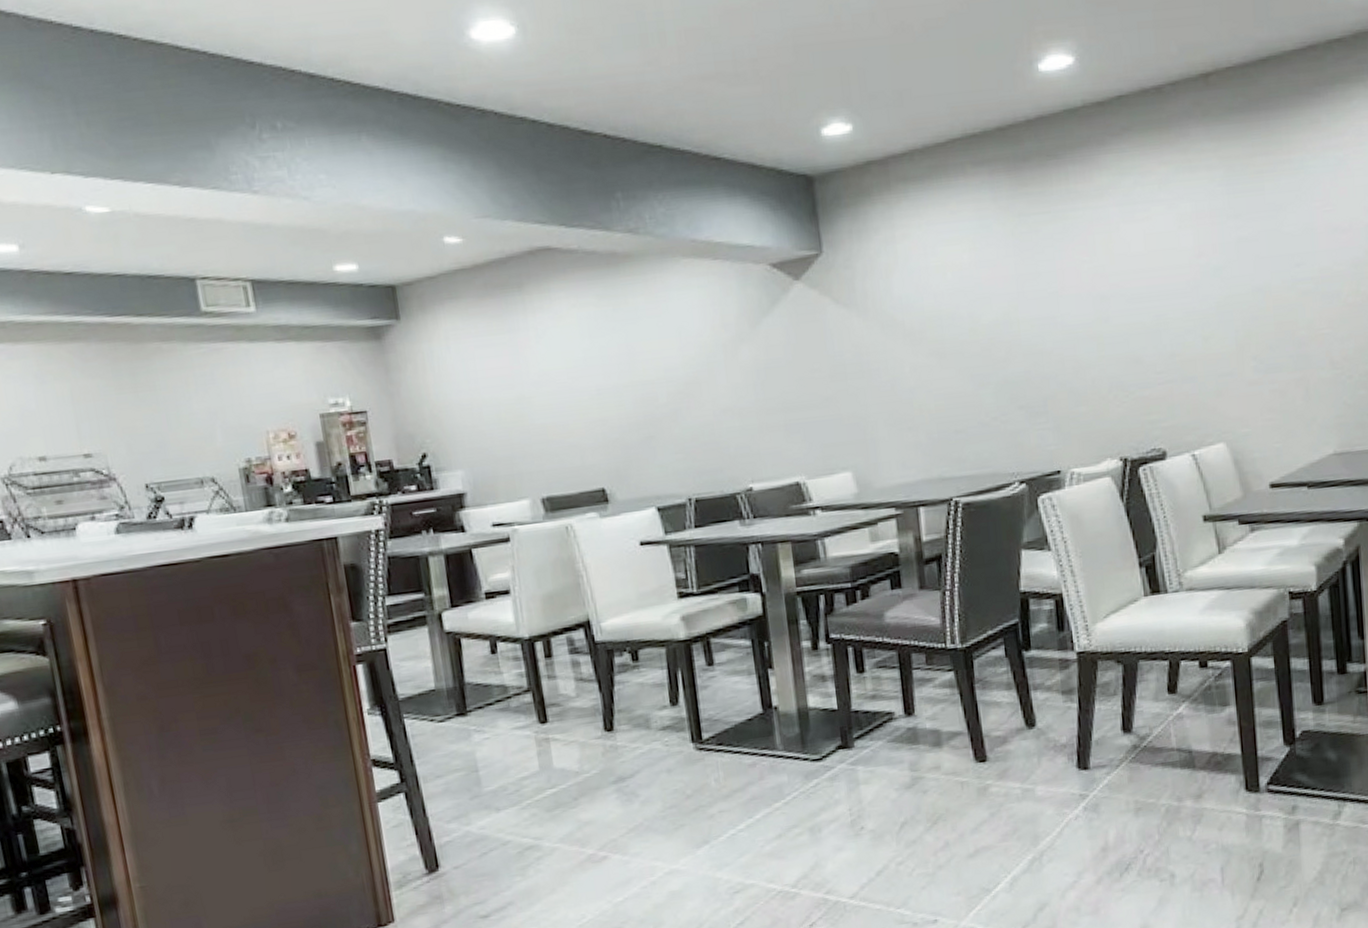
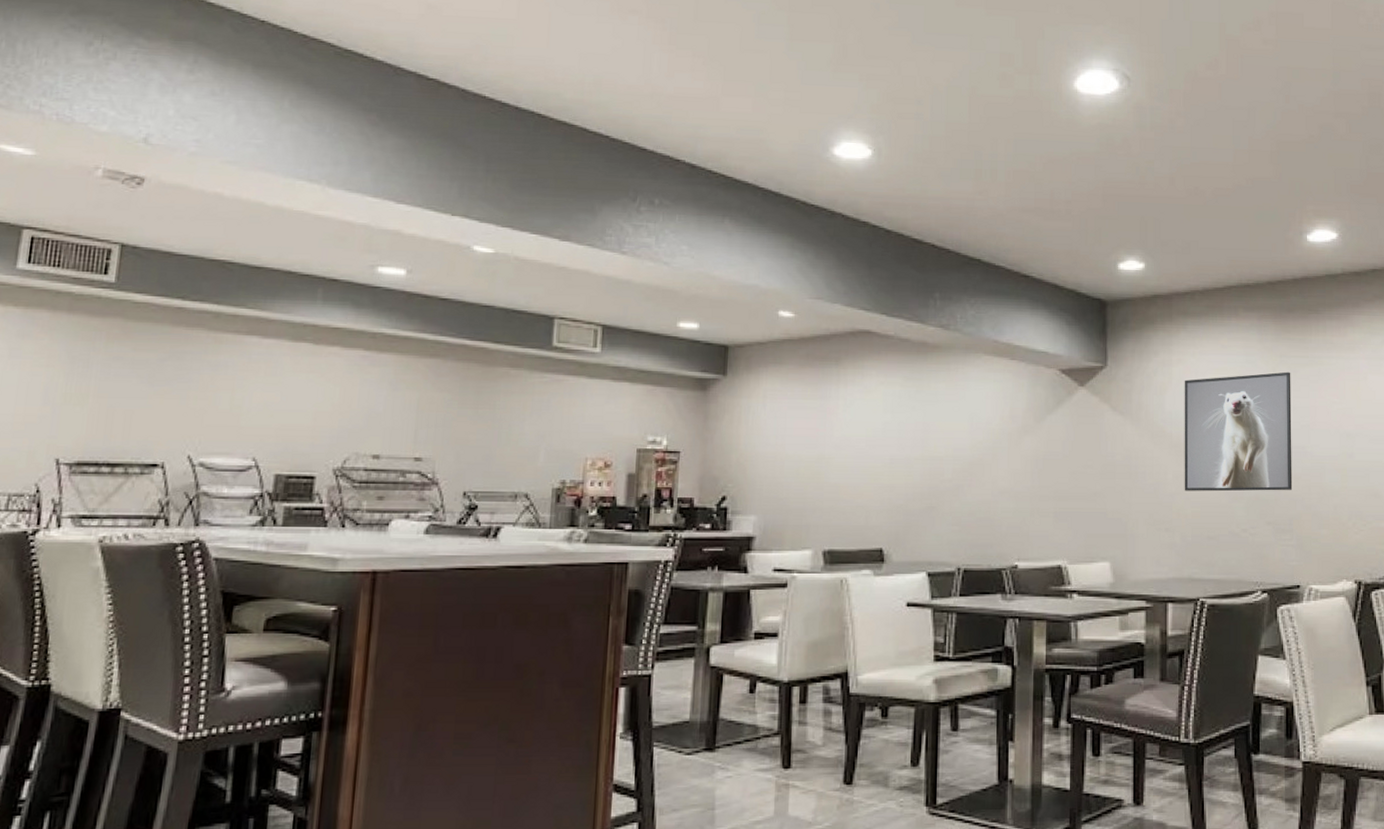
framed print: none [911,232,1044,384] -> present [1184,371,1293,492]

